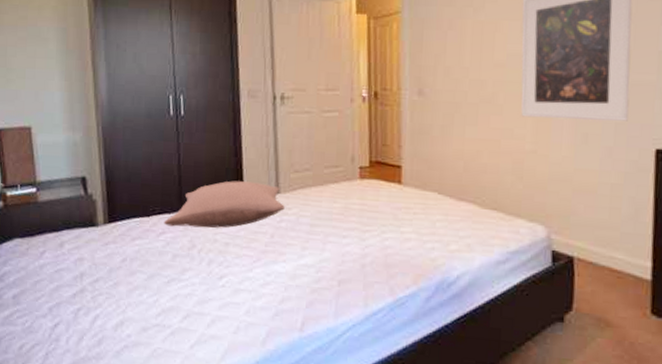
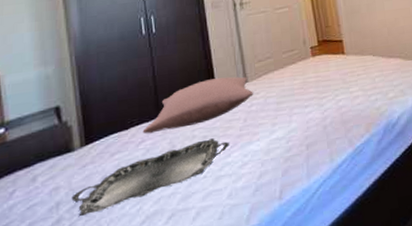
serving tray: none [94,247,252,293] -> present [71,138,229,217]

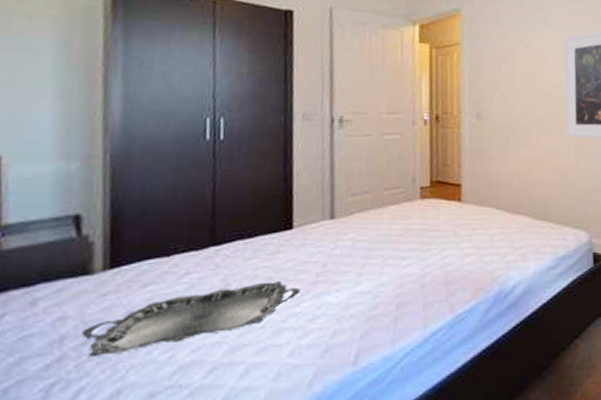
pillow: present [142,76,253,135] -> none [188,208,340,266]

